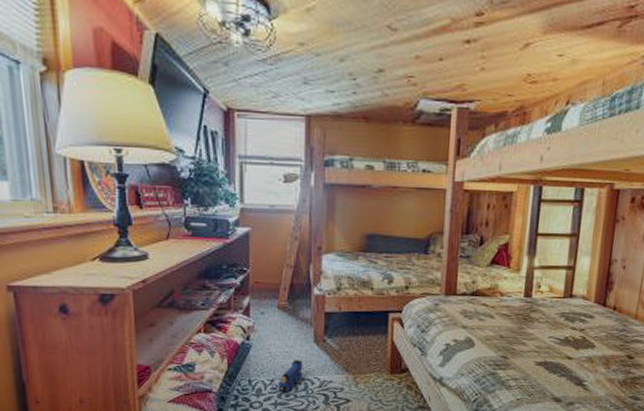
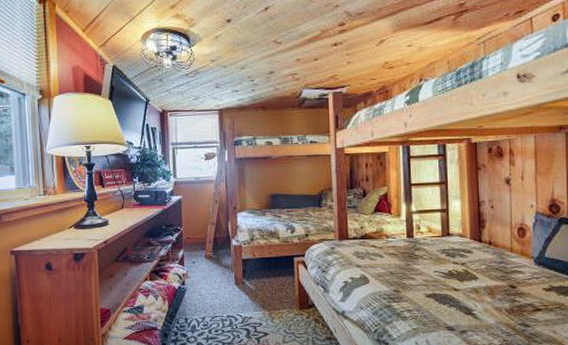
toy train: present [277,360,303,393] -> none [208,300,228,328]

